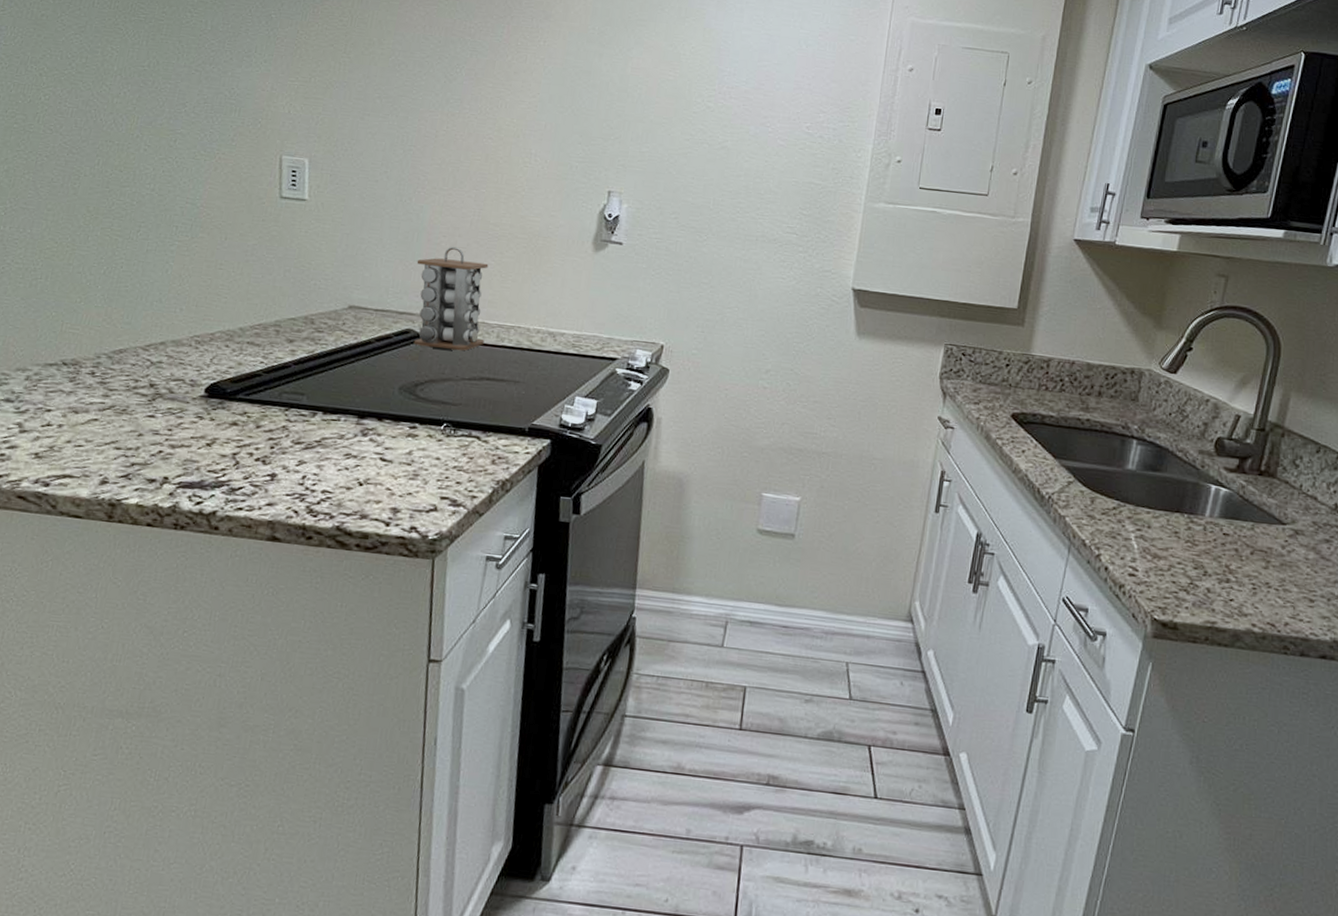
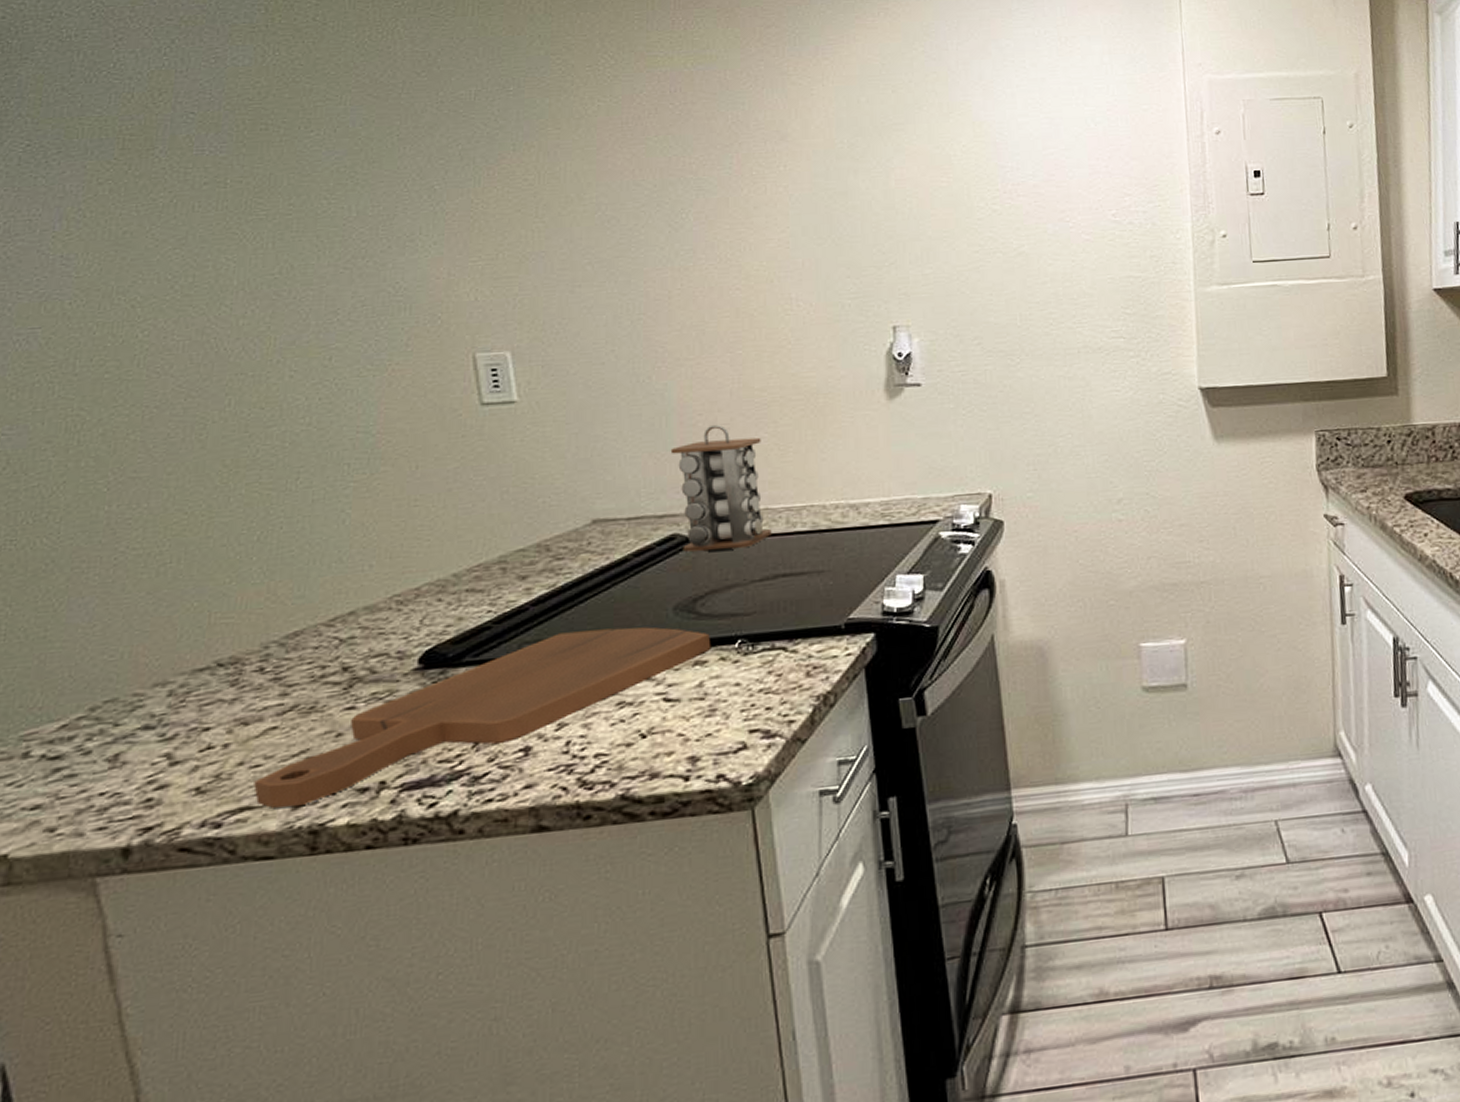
cutting board: none [75,390,423,483] -> present [253,627,711,808]

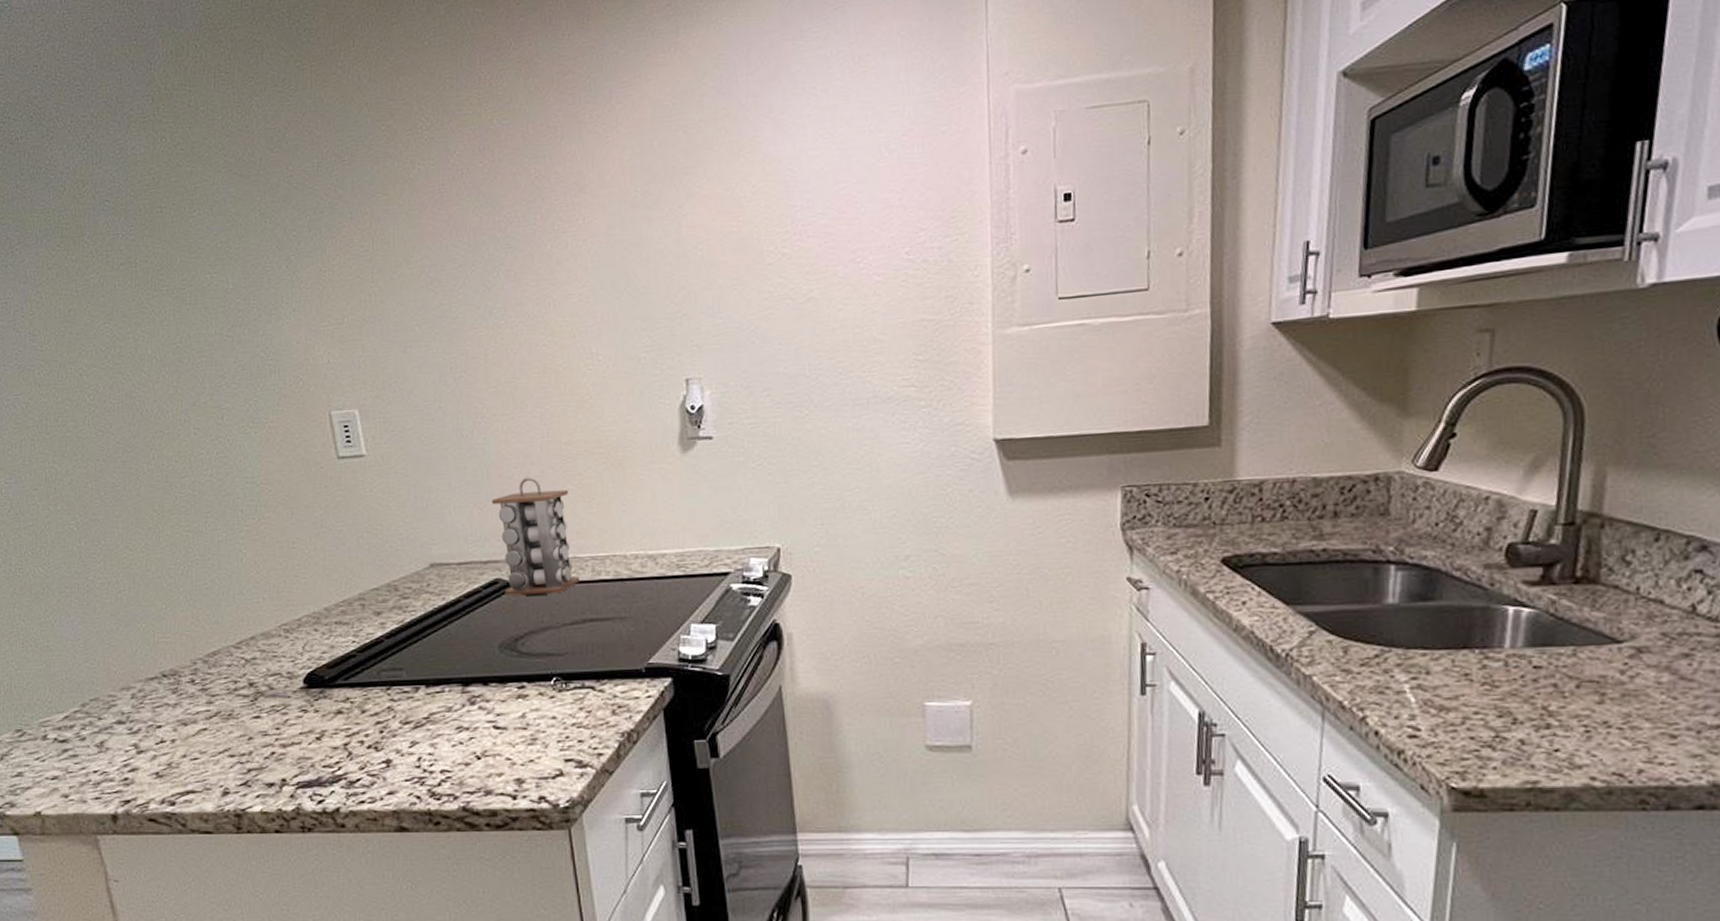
cutting board: present [253,627,711,808] -> none [194,661,531,793]

